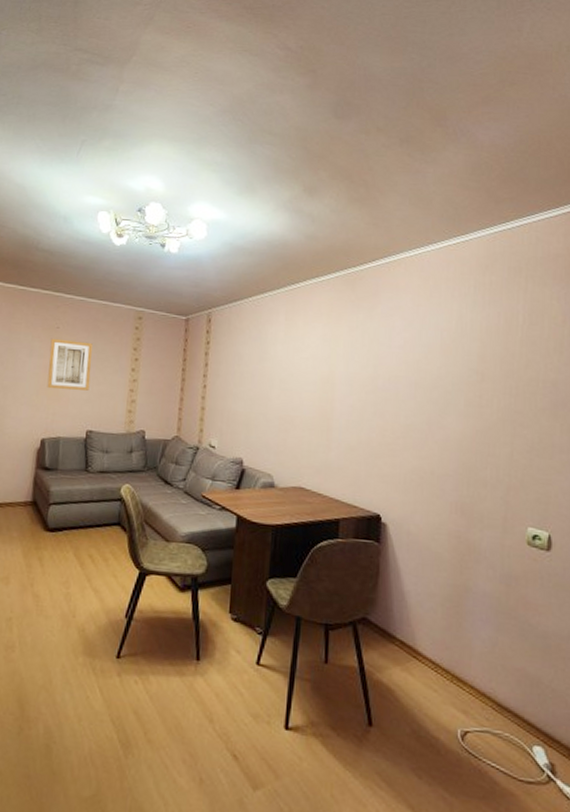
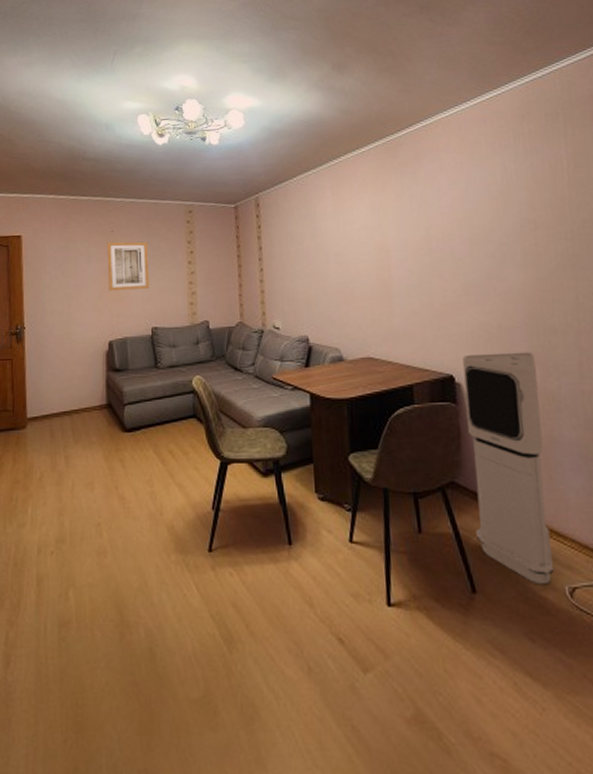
air purifier: none [380,497,461,726] -> present [462,352,555,585]

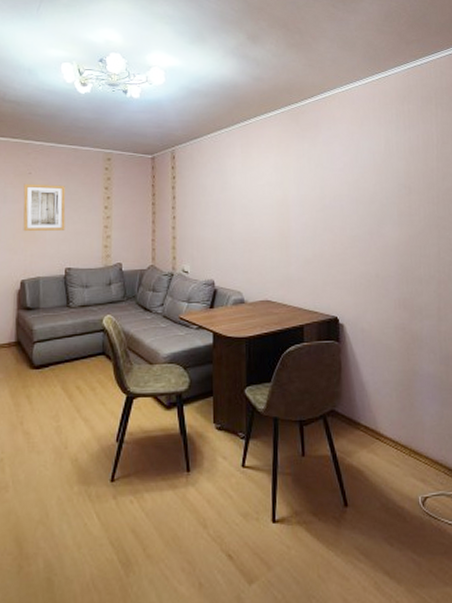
air purifier: present [462,352,555,585] -> none [346,298,411,496]

